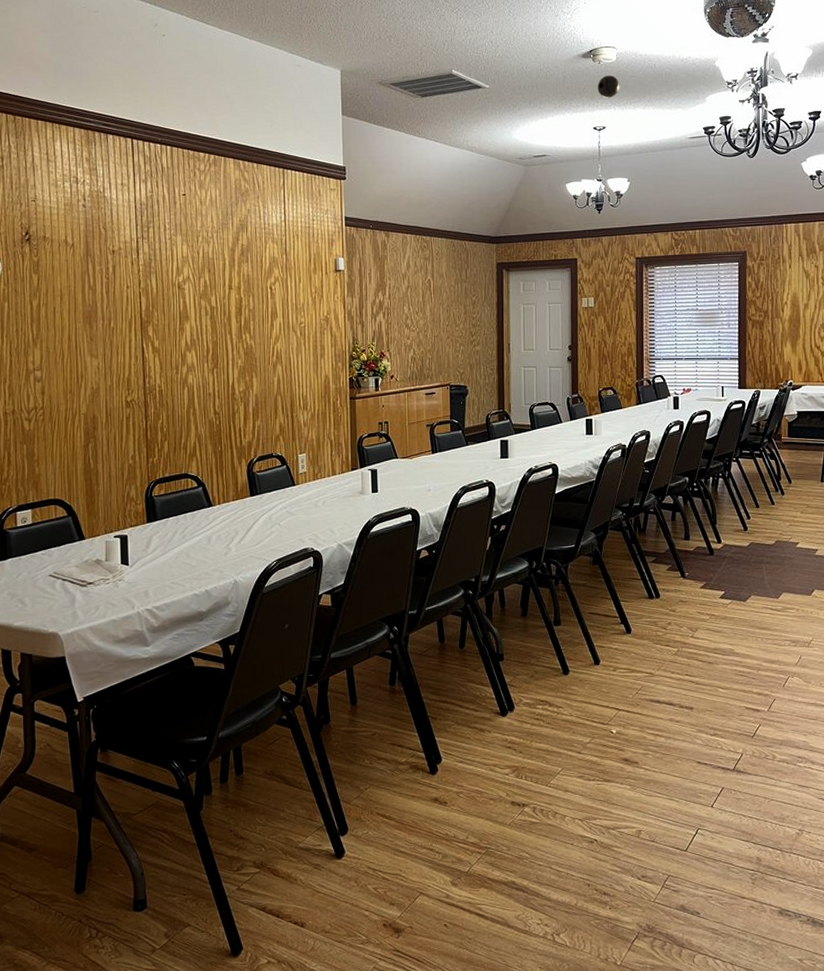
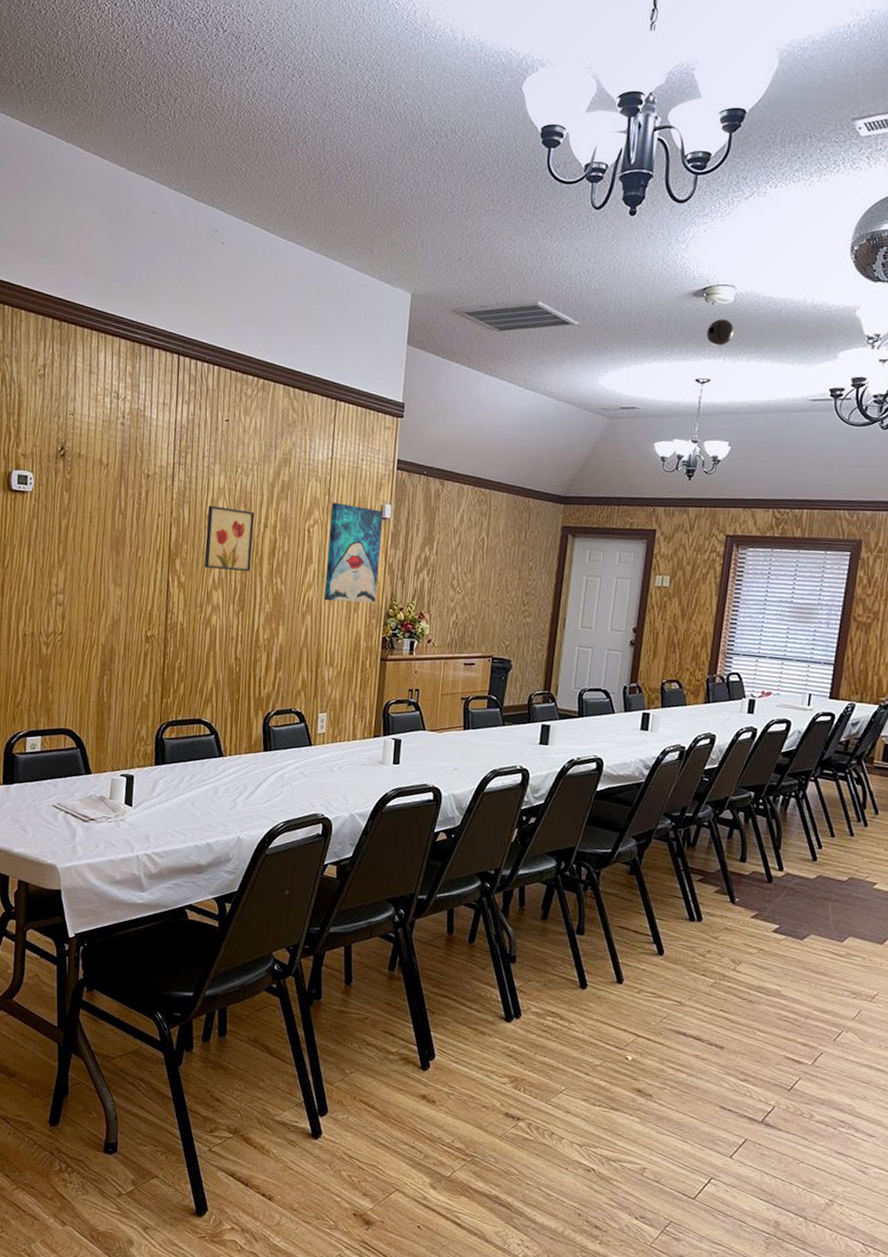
wall art: none [175,273,220,332] -> present [204,505,255,572]
wall art: none [290,260,339,351] -> present [324,502,383,604]

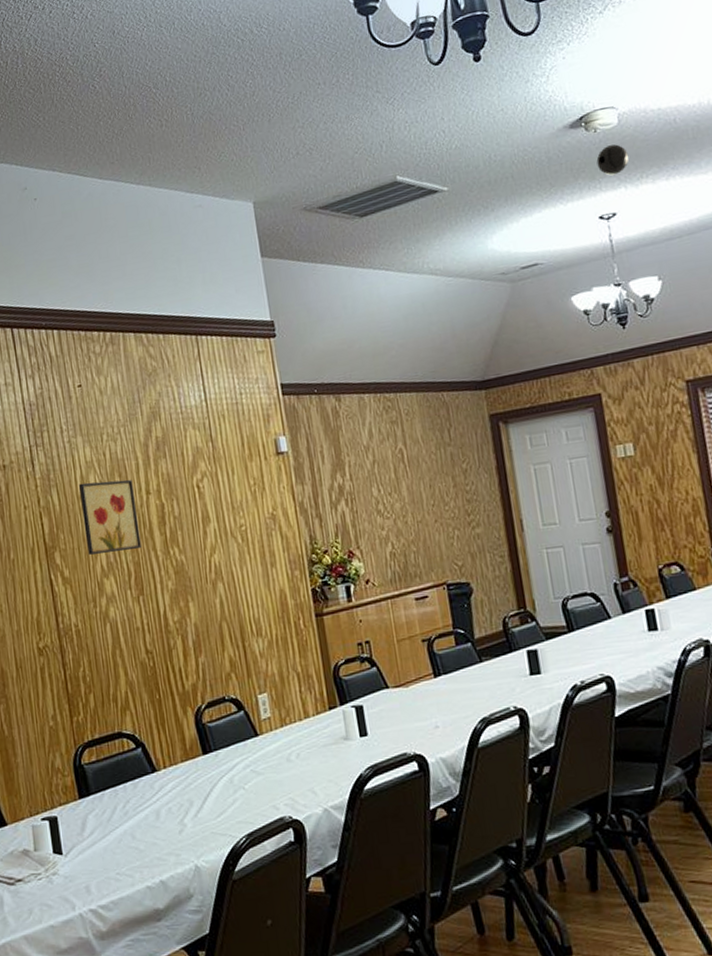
wall art: present [324,502,383,604] -> none [218,444,294,562]

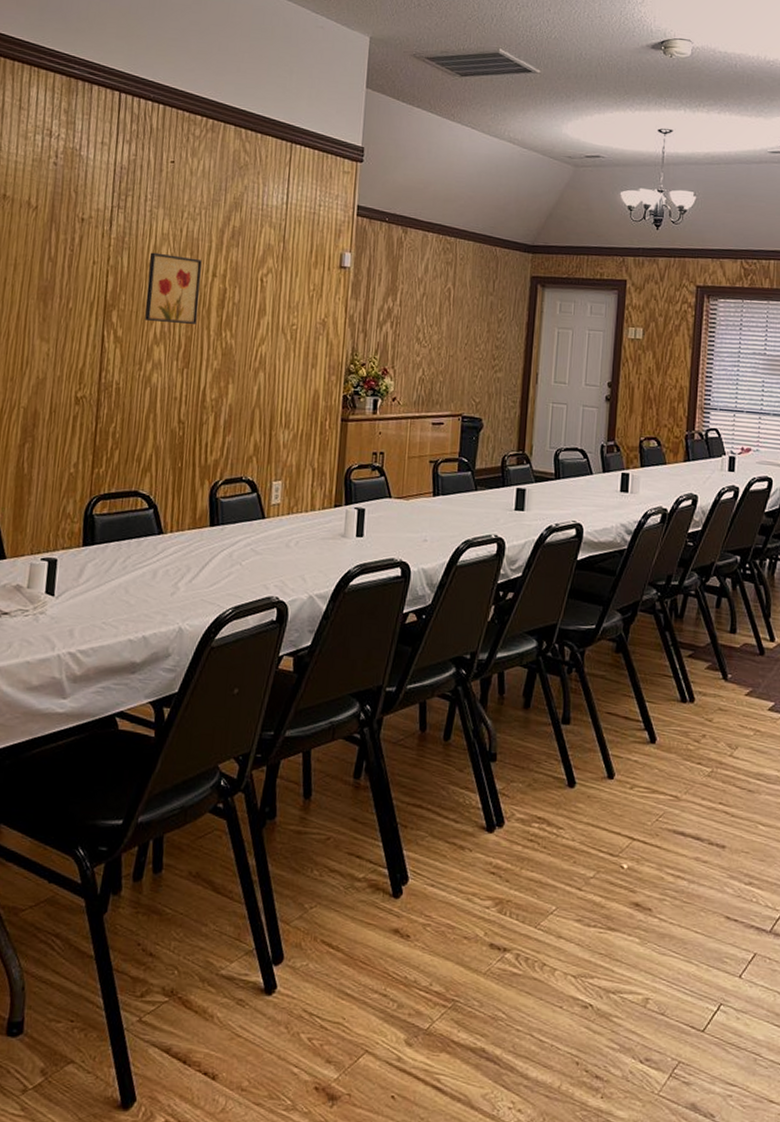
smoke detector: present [596,144,630,176] -> none [666,71,694,98]

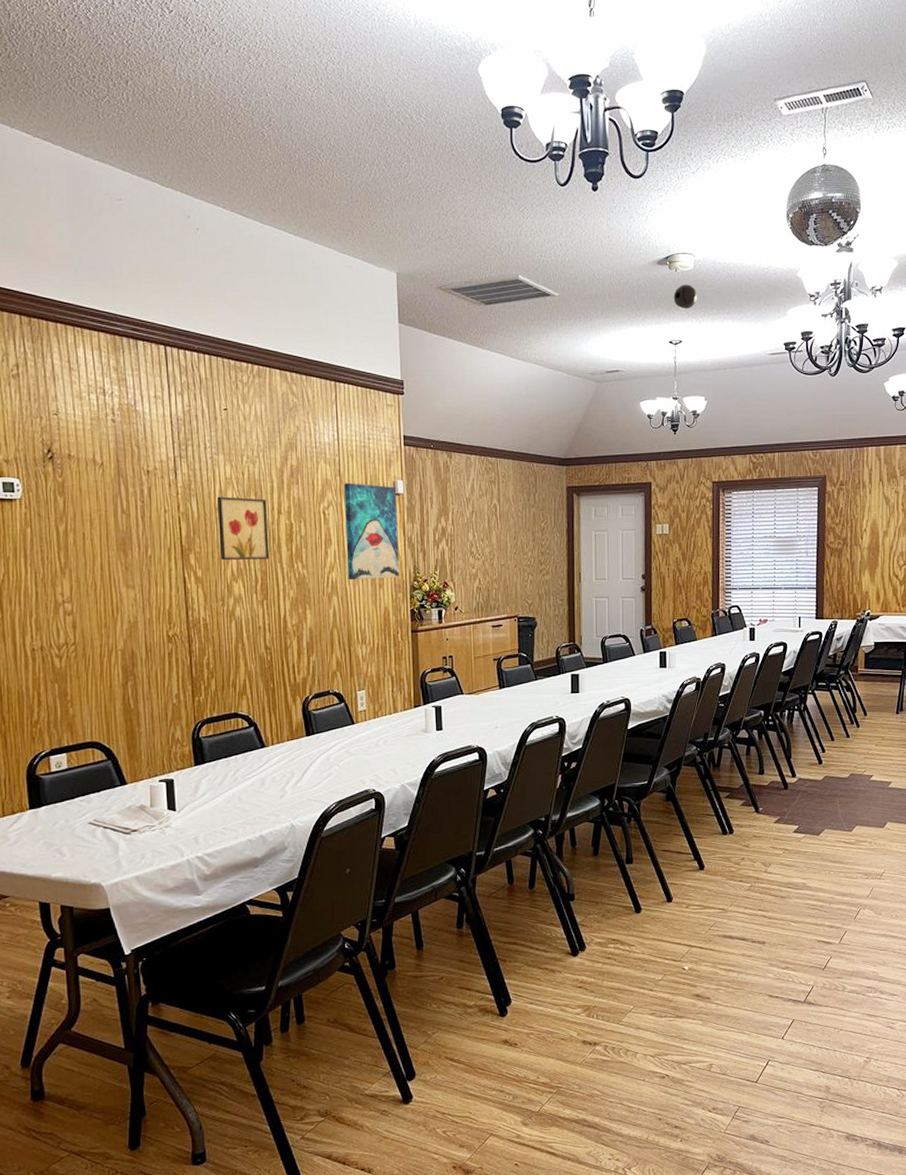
wall art: none [279,250,343,359] -> present [344,483,399,580]
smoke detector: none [666,71,694,98] -> present [674,285,698,310]

